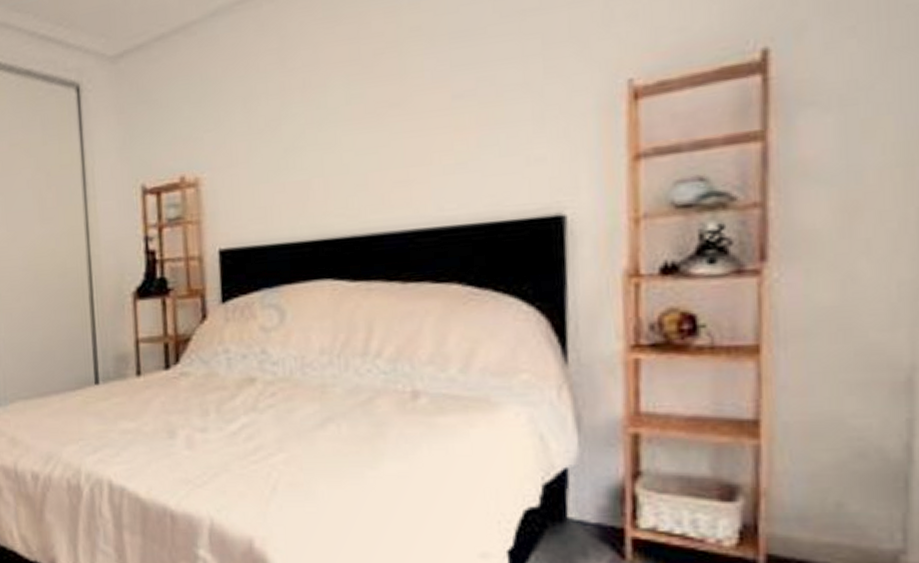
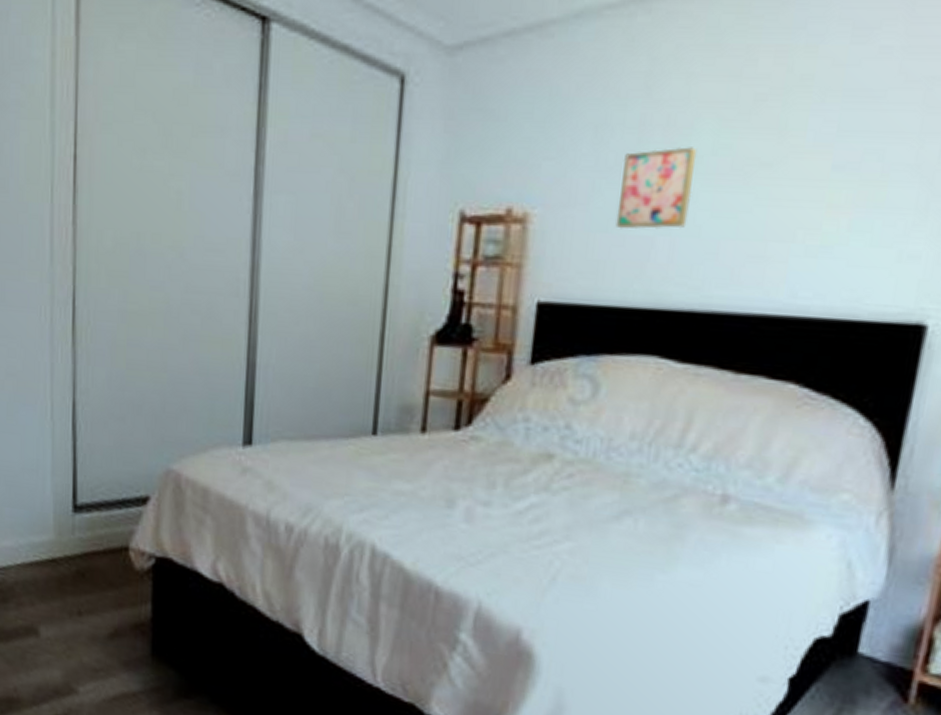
wall art: none [271,101,336,178] -> present [615,147,698,229]

